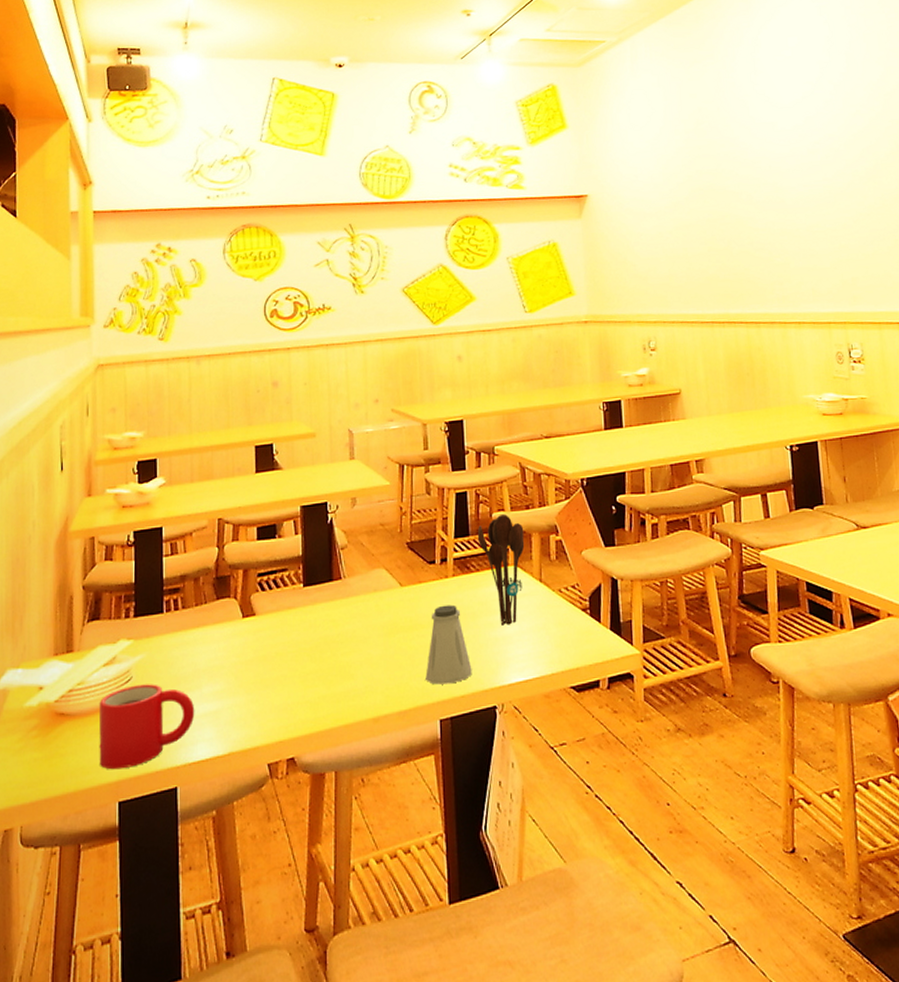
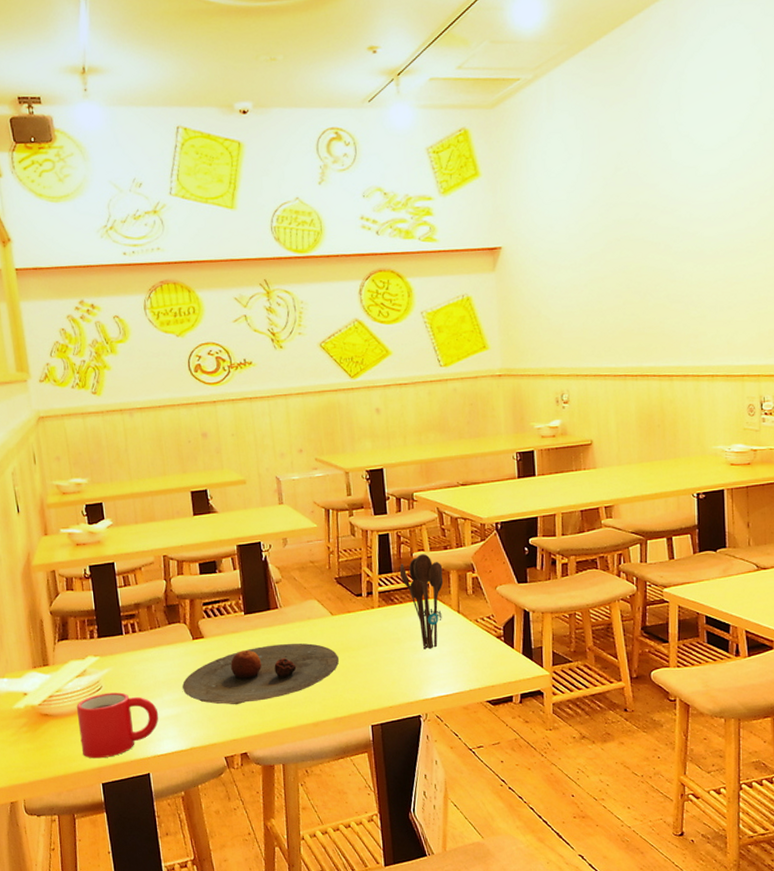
plate: none [226,620,406,698] -> present [182,643,339,705]
saltshaker: present [425,604,472,685] -> none [357,631,399,697]

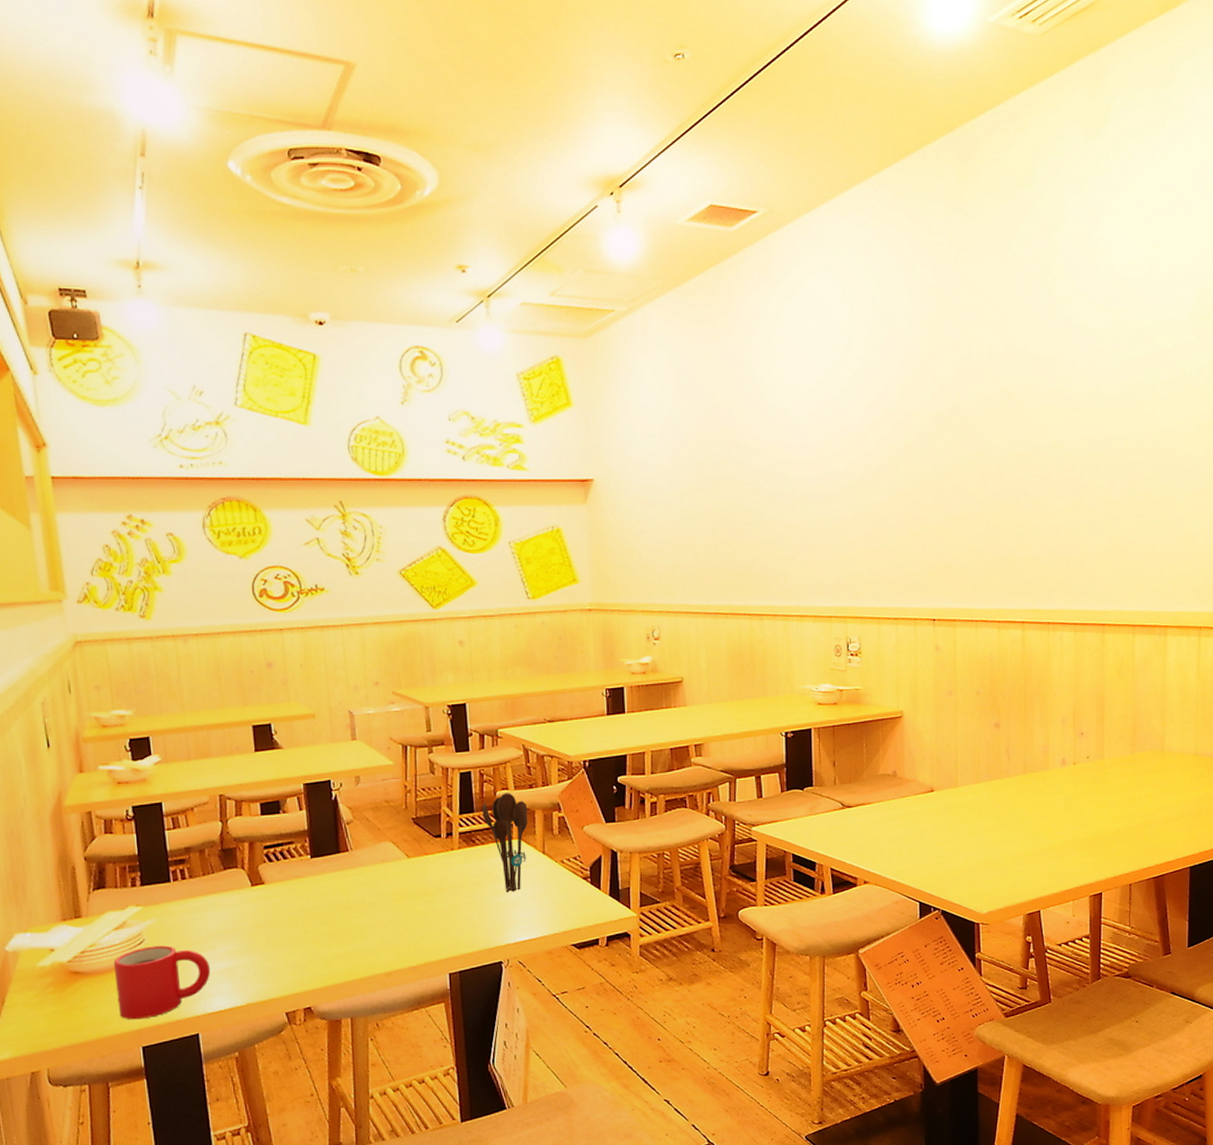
plate: present [182,643,339,705] -> none [239,888,415,956]

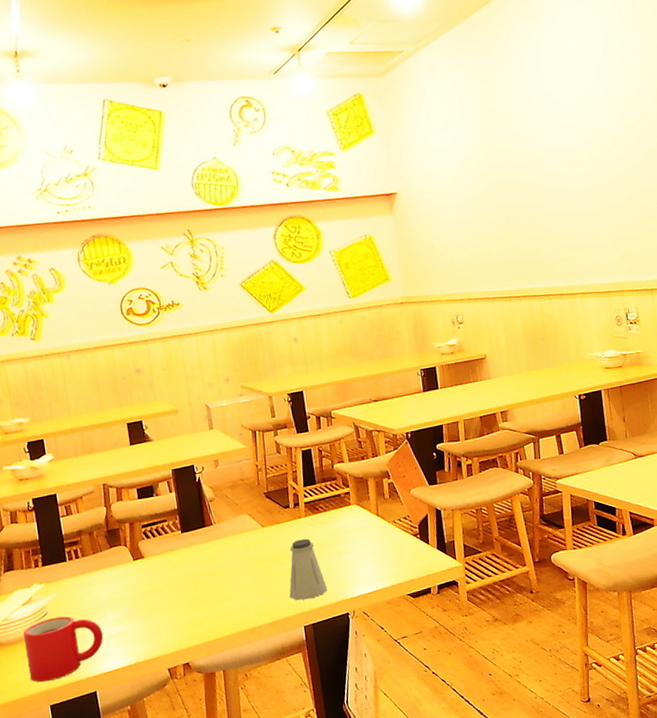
saltshaker: none [434,874,479,944] -> present [289,538,327,600]
utensil holder: present [481,792,528,892] -> none [322,464,363,552]

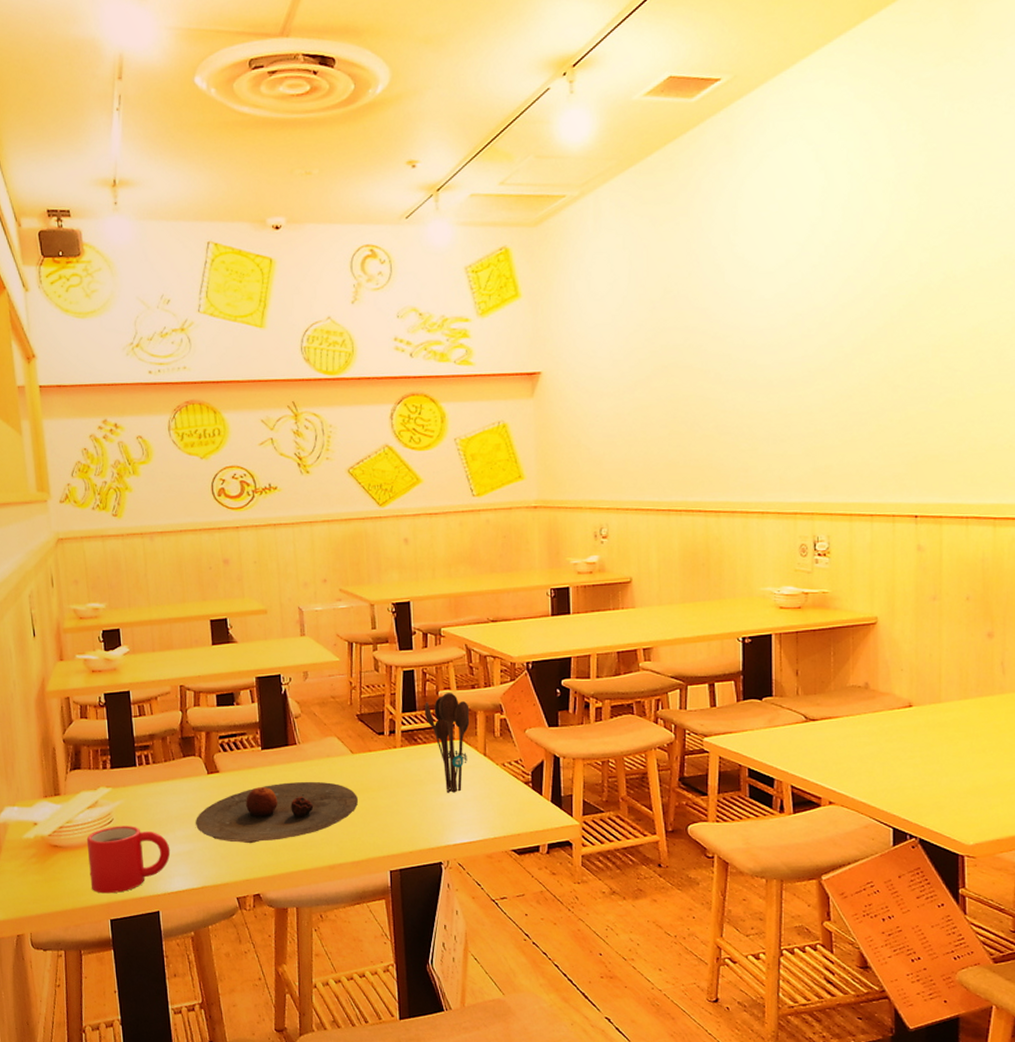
plate: none [125,555,271,620] -> present [196,781,358,844]
saltshaker: present [289,538,327,600] -> none [376,772,420,841]
utensil holder: none [322,464,363,552] -> present [424,692,470,793]

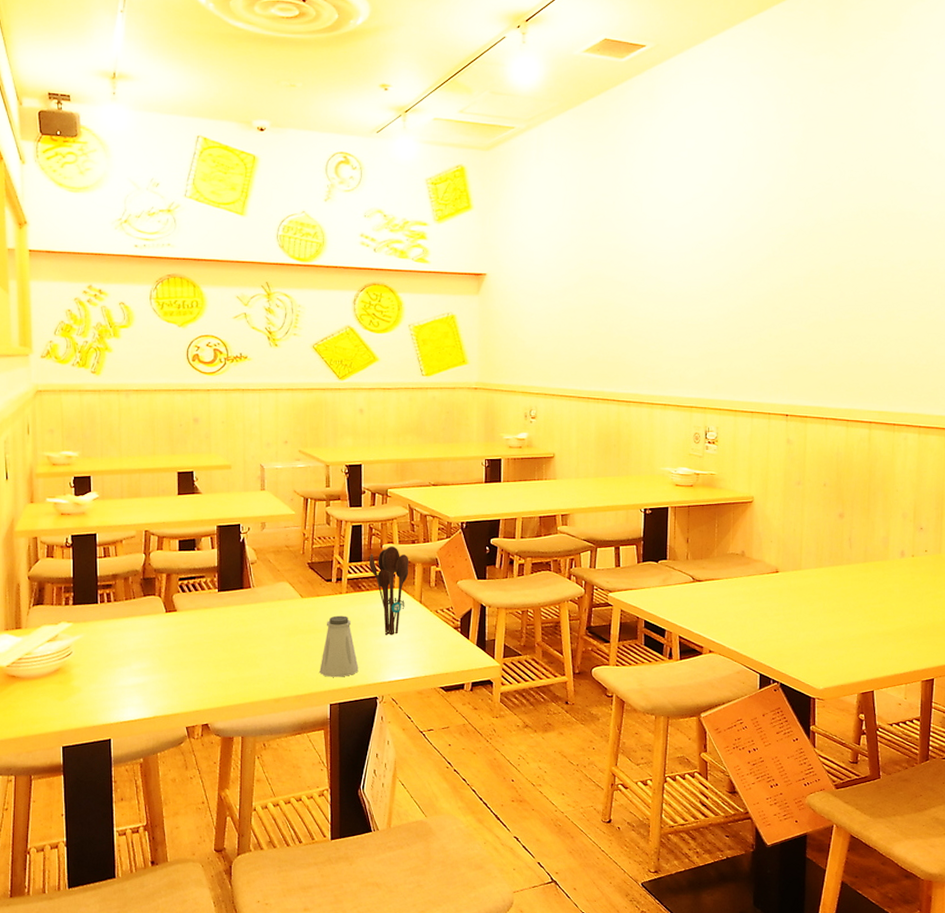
mug: present [86,826,171,894] -> none [44,658,126,722]
plate: present [196,781,358,844] -> none [152,621,304,678]
saltshaker: none [376,772,420,841] -> present [319,615,359,677]

